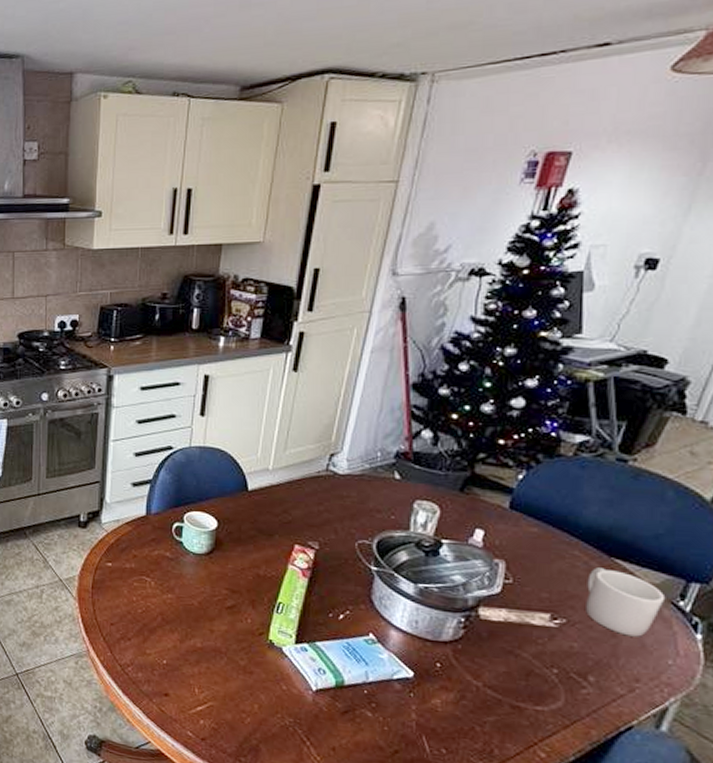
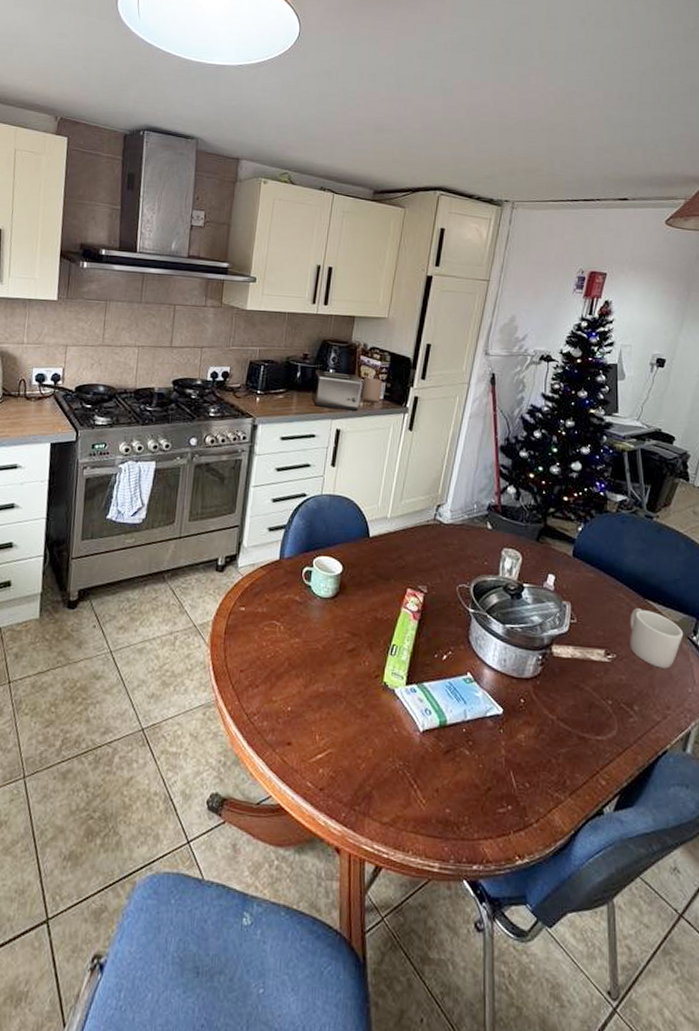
toaster: none [173,310,234,353] -> present [311,370,363,411]
canister: none [233,311,269,346] -> present [361,375,391,406]

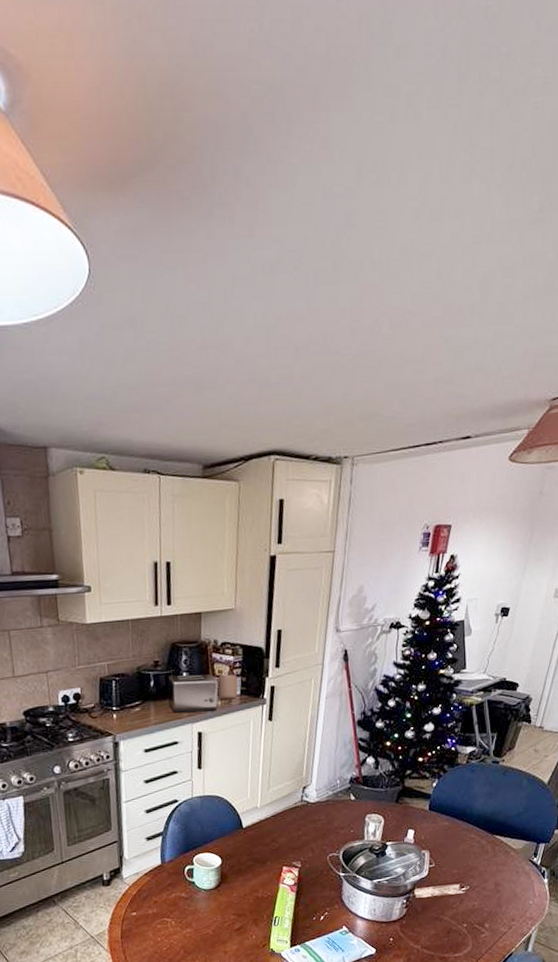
mug: present [630,608,684,669] -> none [480,844,526,890]

